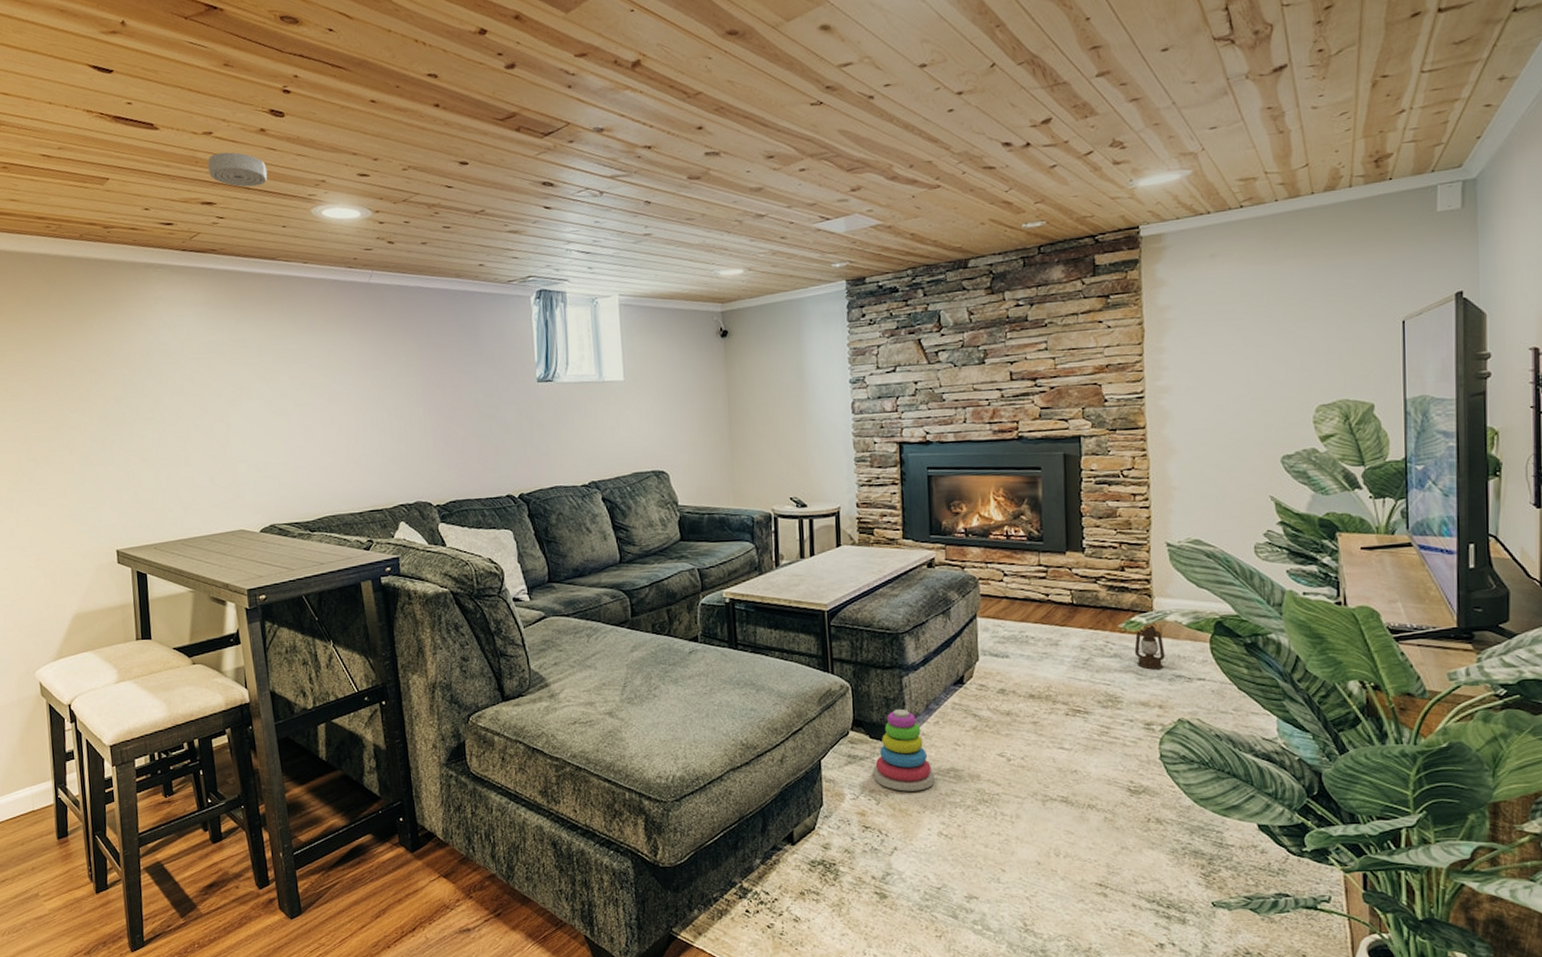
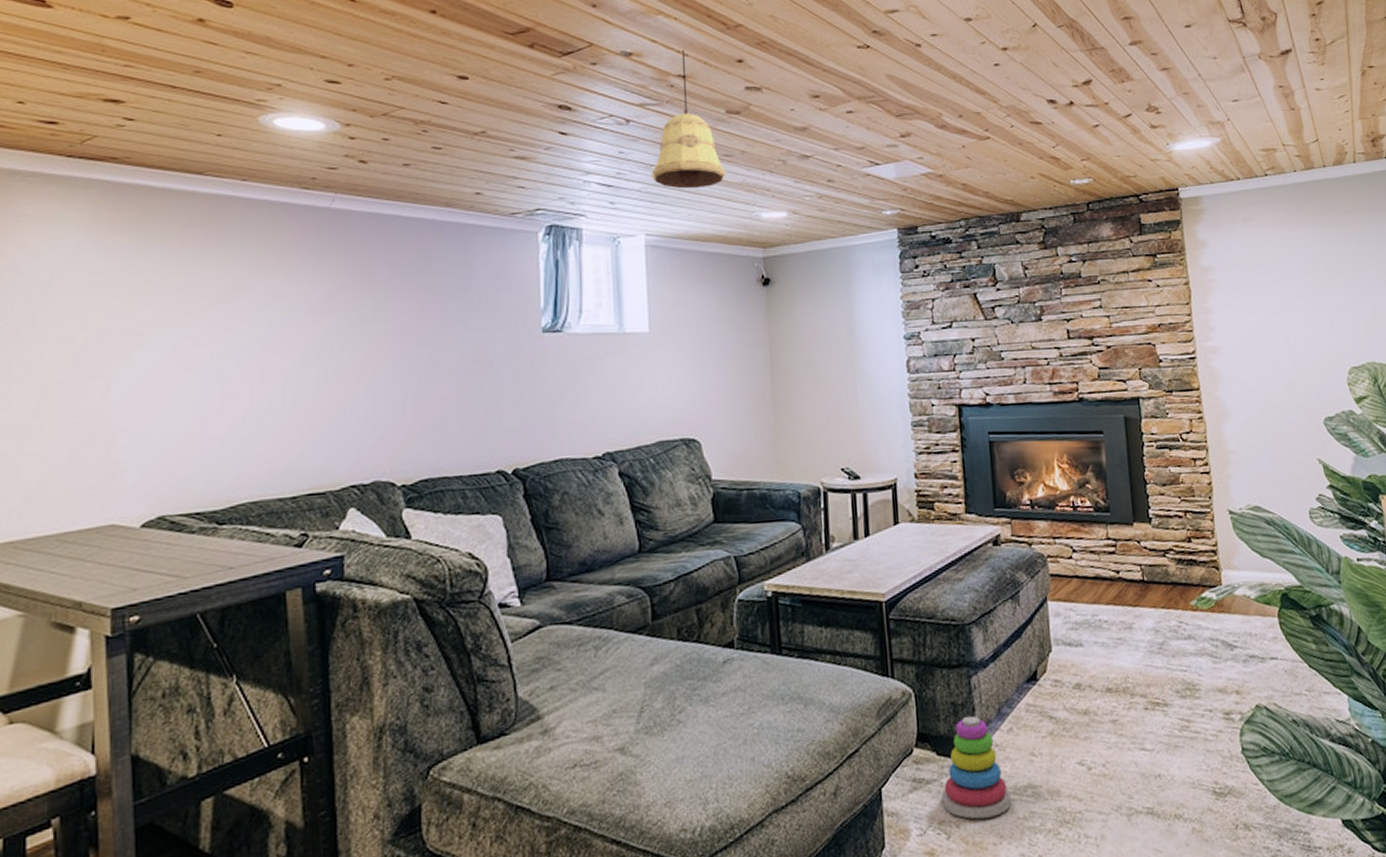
smoke detector: present [208,152,268,187] -> none [119,42,203,85]
pendant light: none [623,121,688,253] -> present [651,49,726,189]
lantern: present [1134,606,1165,669] -> none [1207,579,1237,650]

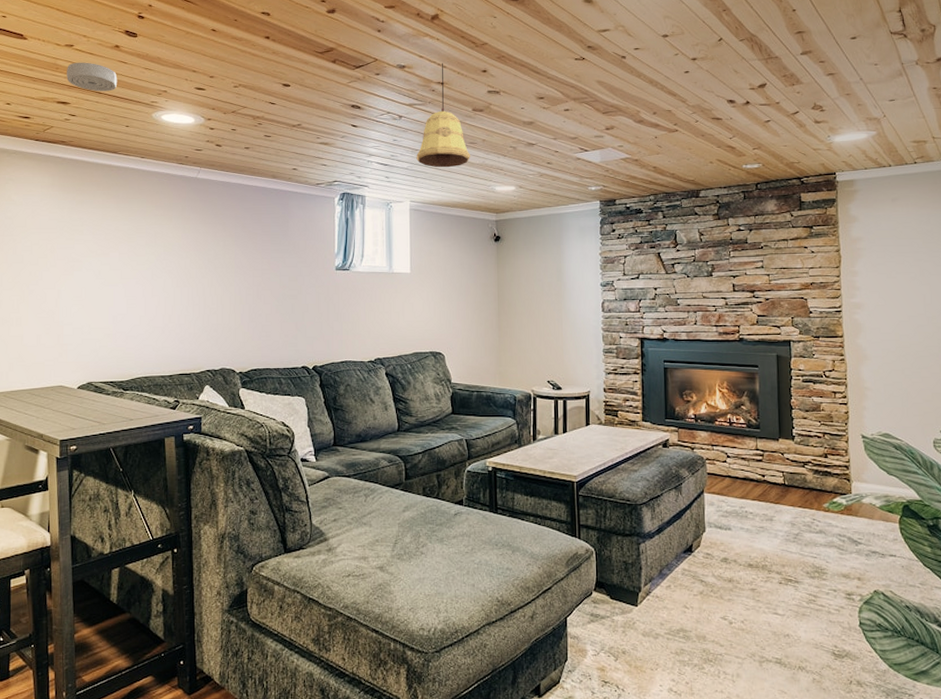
smoke detector: none [119,42,203,85] -> present [67,62,118,92]
stacking toy: present [941,715,1011,820] -> none [612,572,666,649]

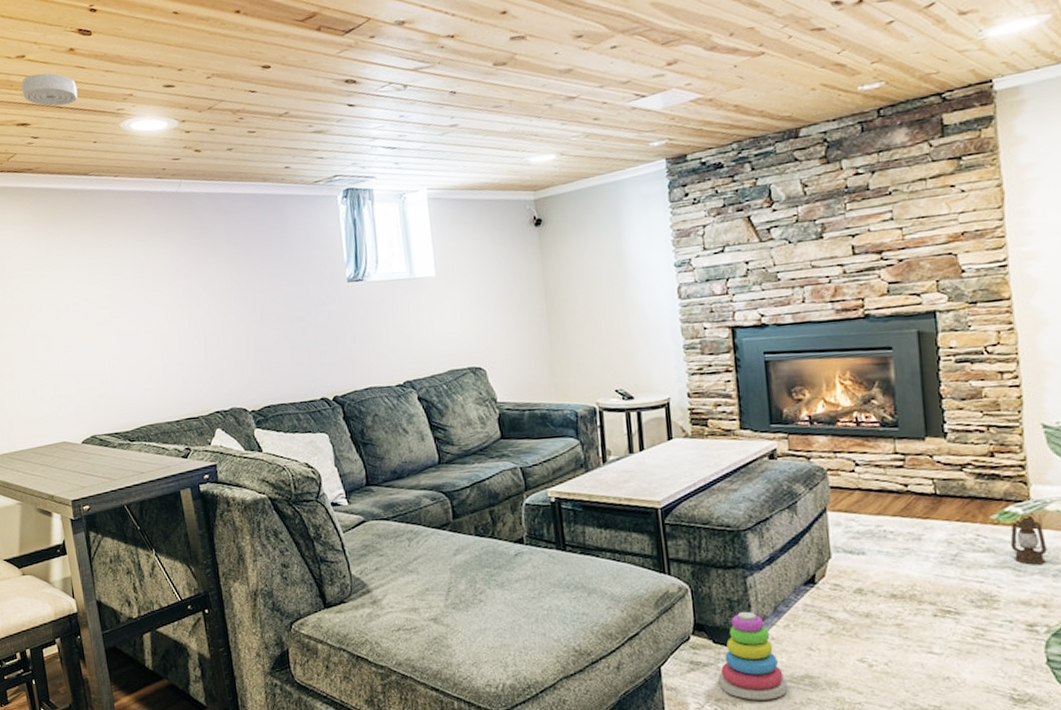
pendant light: present [416,62,470,168] -> none [429,9,496,144]
stacking toy: none [612,572,666,649] -> present [718,611,788,700]
lantern: none [836,489,862,544] -> present [1010,494,1047,564]

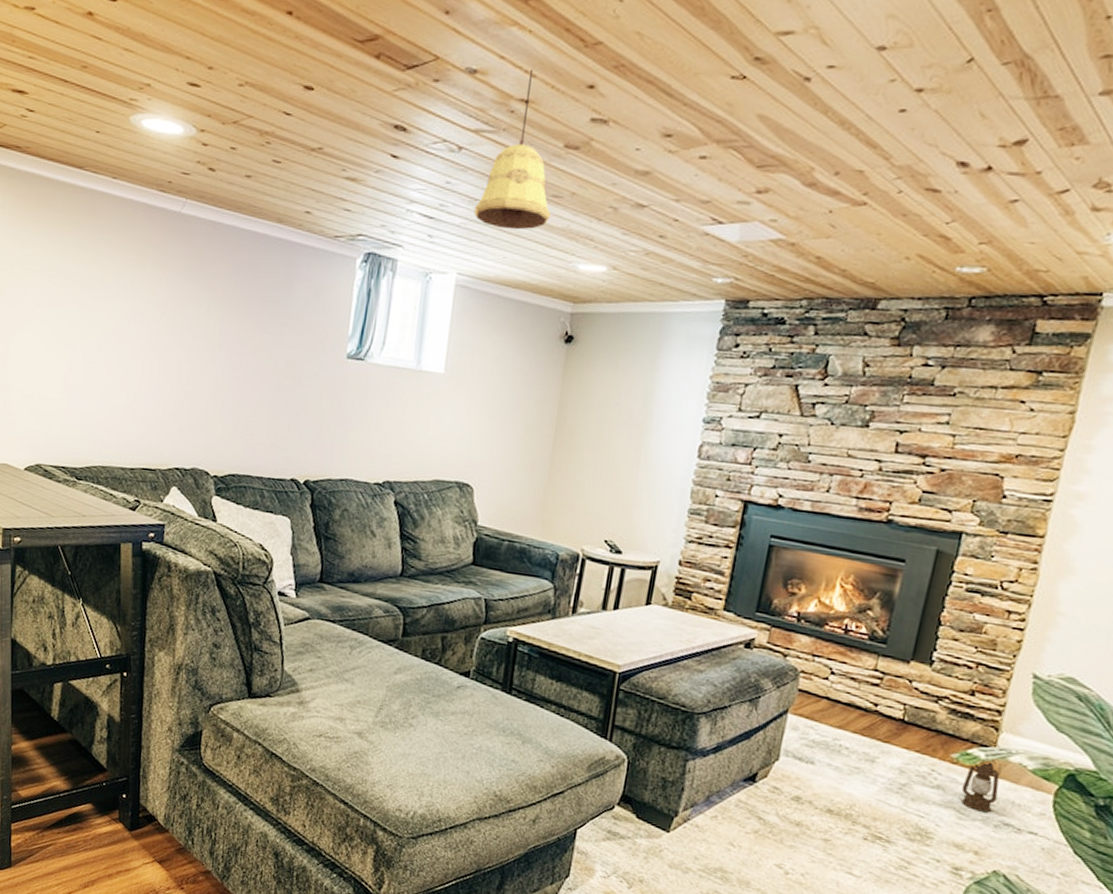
smoke detector: present [21,73,78,107] -> none [25,34,89,80]
pendant light: none [429,9,496,144] -> present [474,69,551,230]
stacking toy: present [718,611,788,700] -> none [630,793,700,885]

